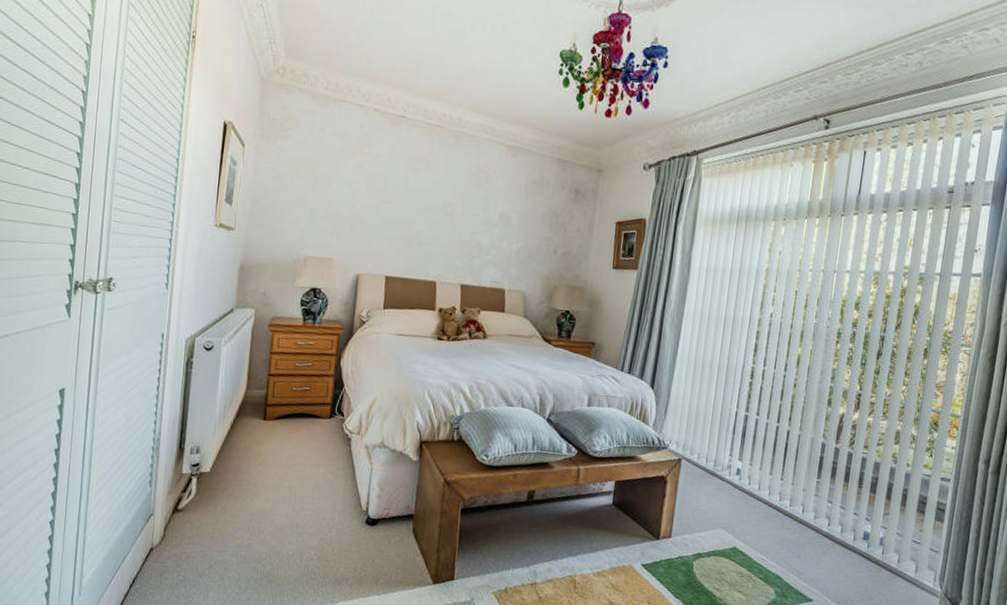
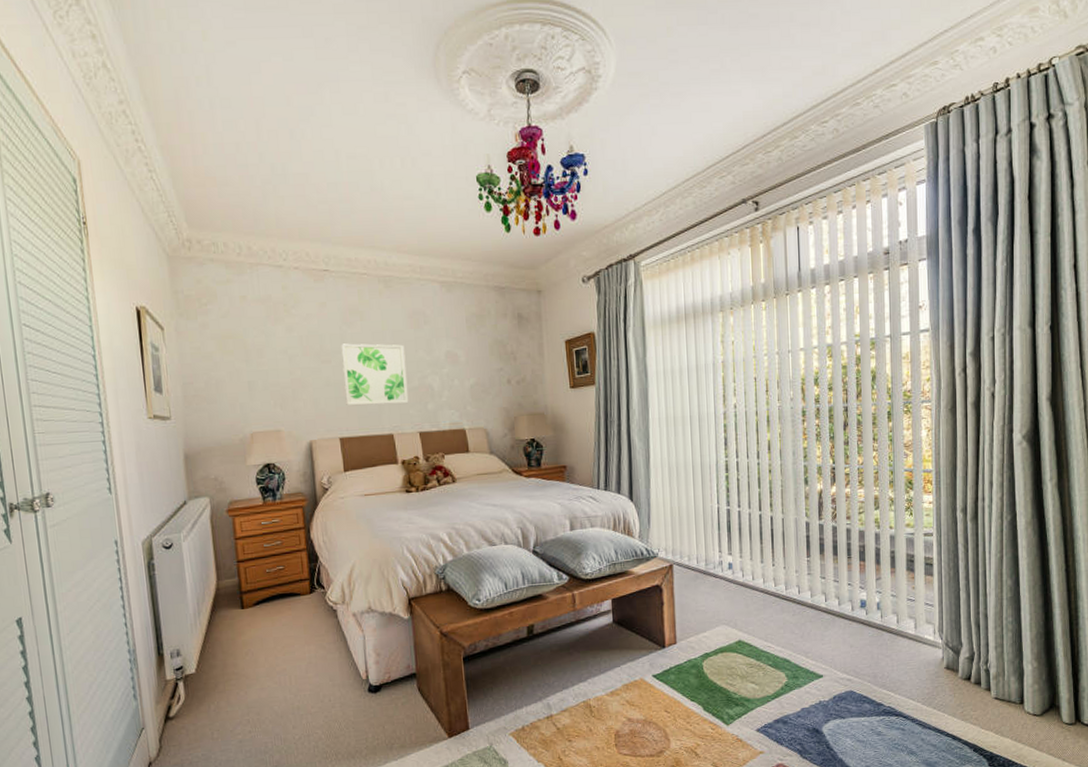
wall art: none [397,188,462,255] -> present [341,343,409,406]

